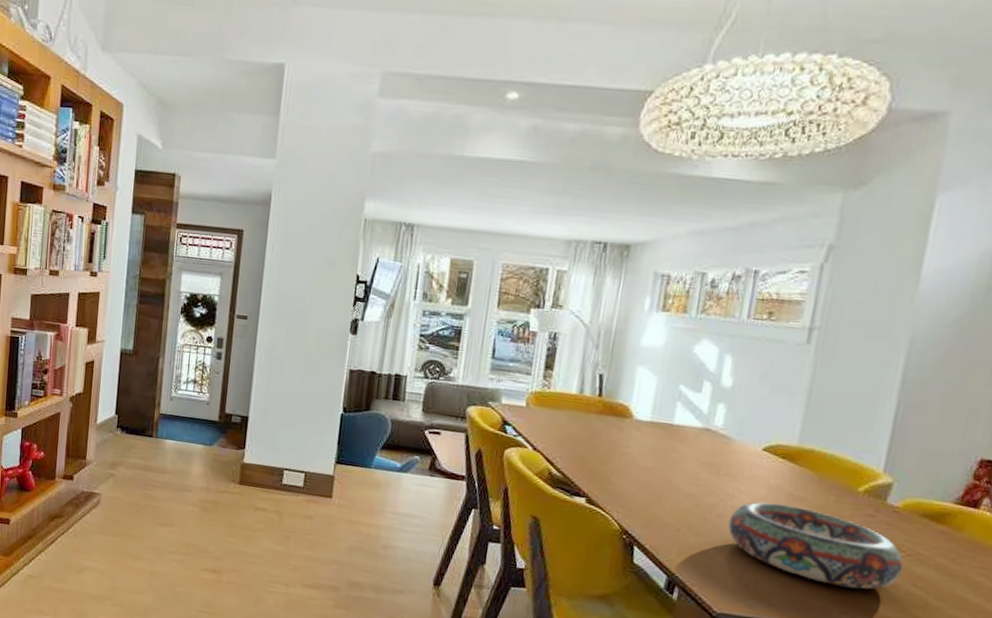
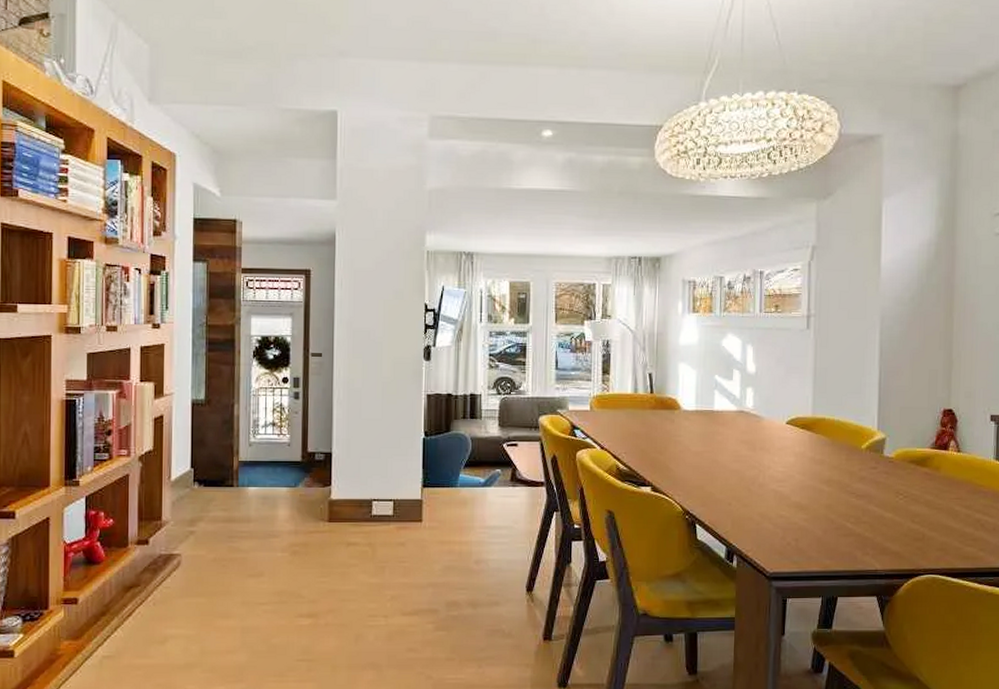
decorative bowl: present [728,502,903,590] -> none [768,469,903,532]

